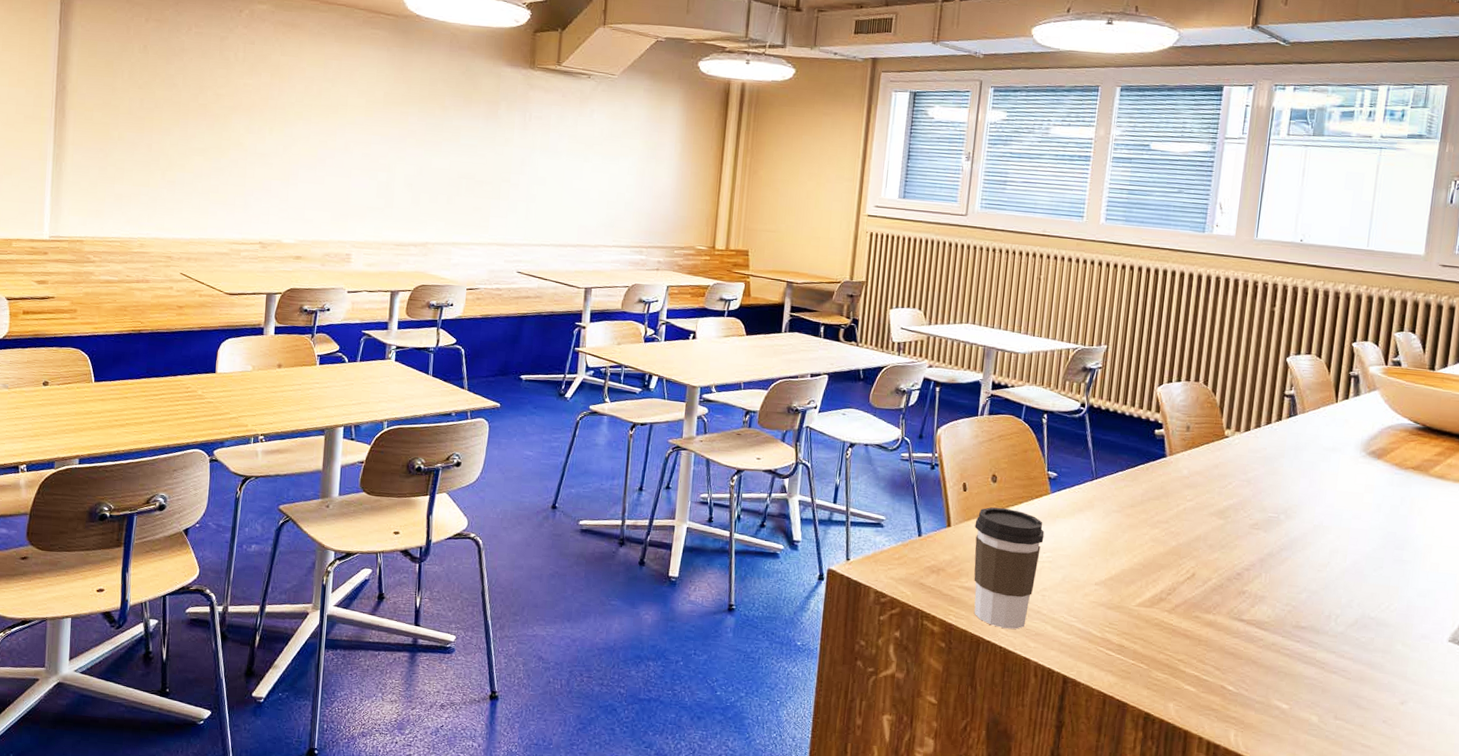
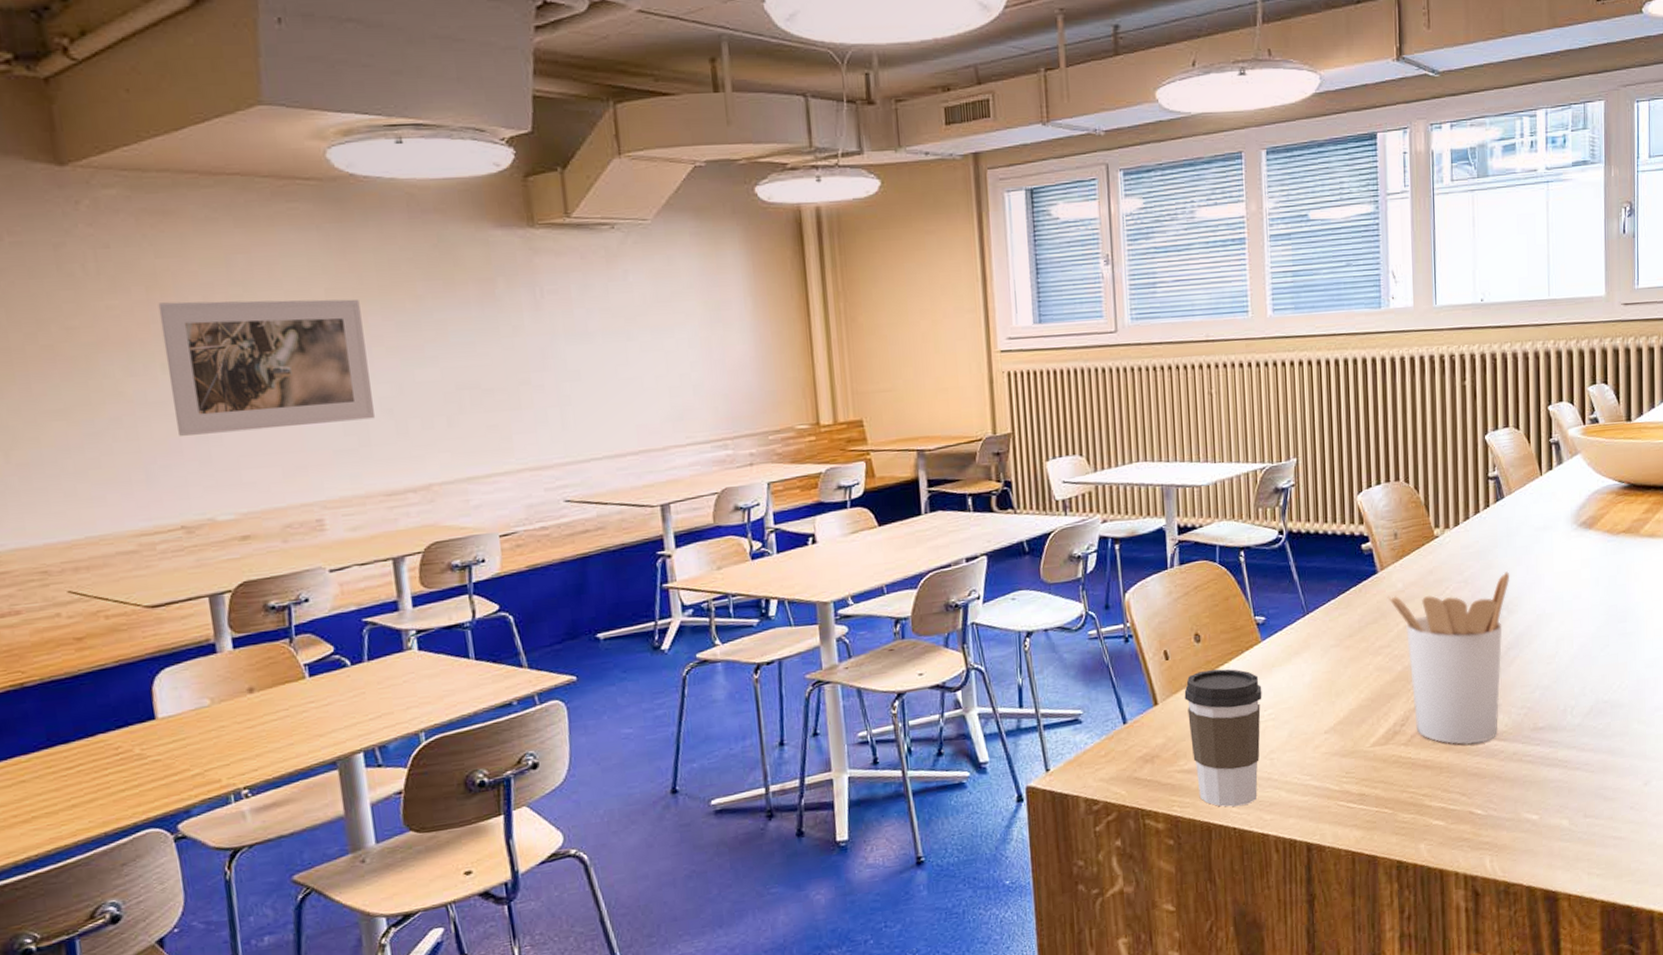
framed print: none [271,86,405,189] -> present [158,299,375,436]
utensil holder: none [1172,479,1293,627] -> present [1387,571,1510,745]

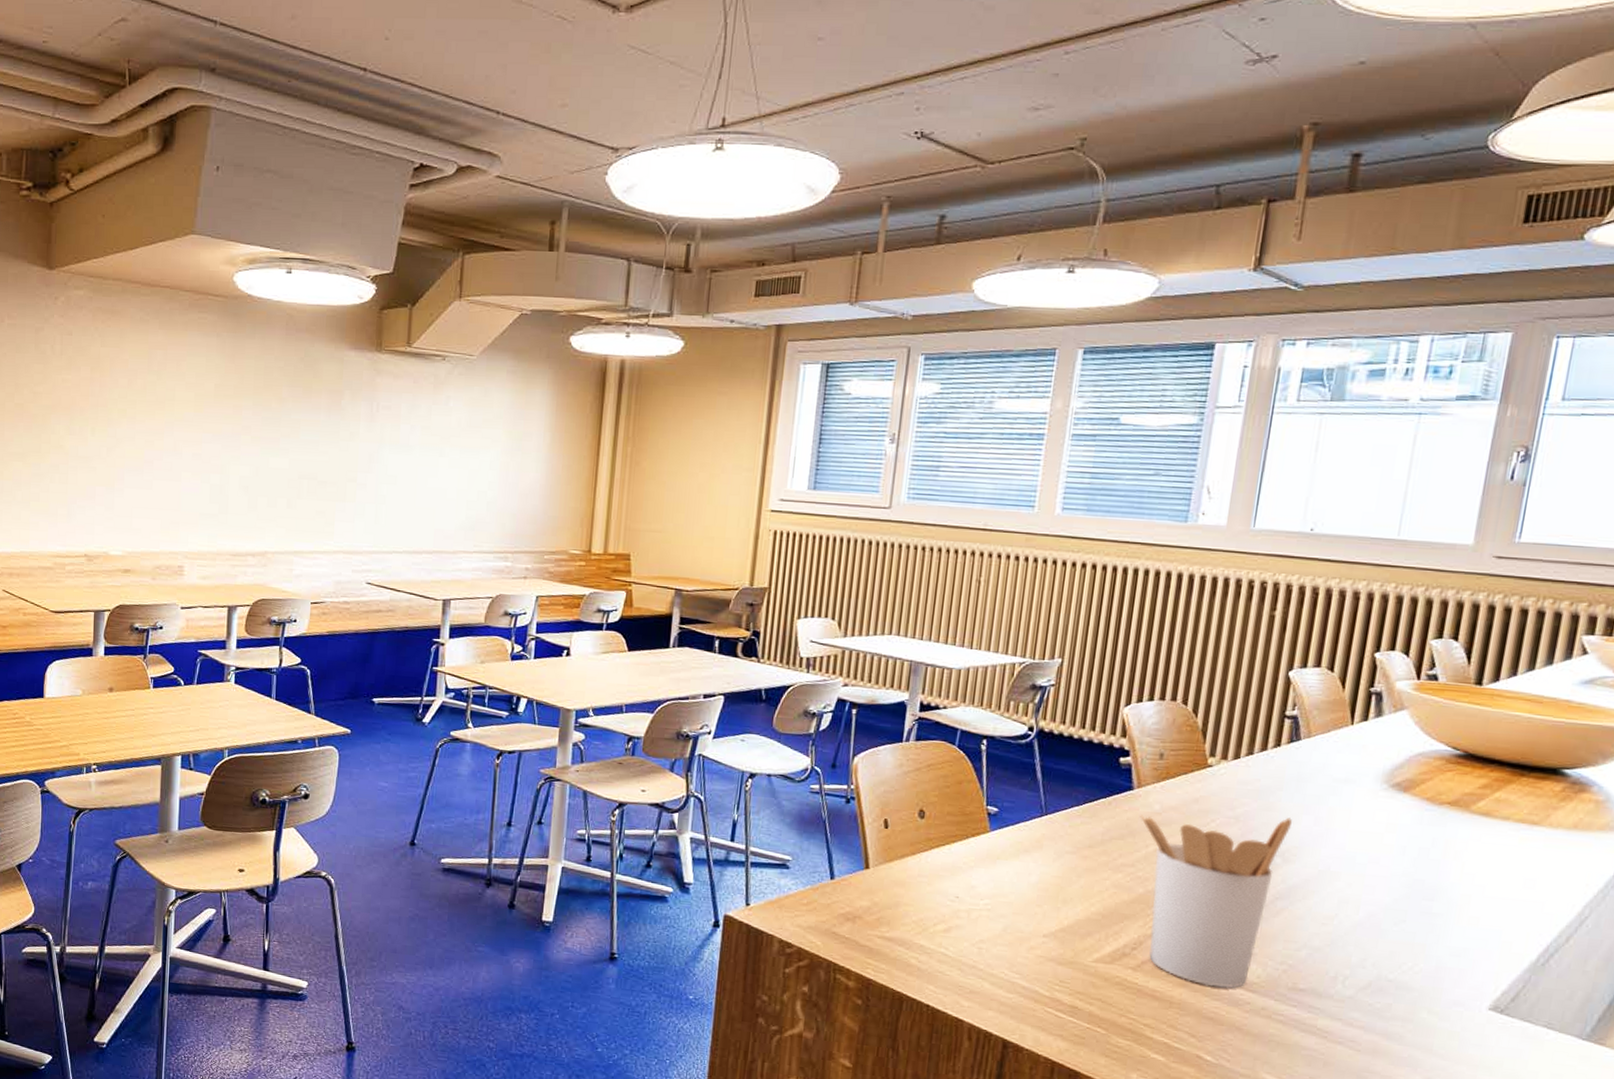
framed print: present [158,299,375,436] -> none [94,381,238,493]
coffee cup: present [1184,669,1262,807] -> none [896,847,982,986]

